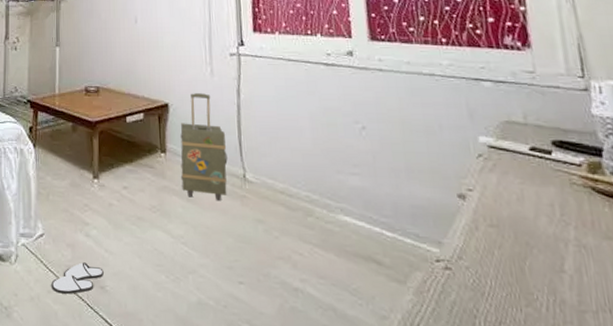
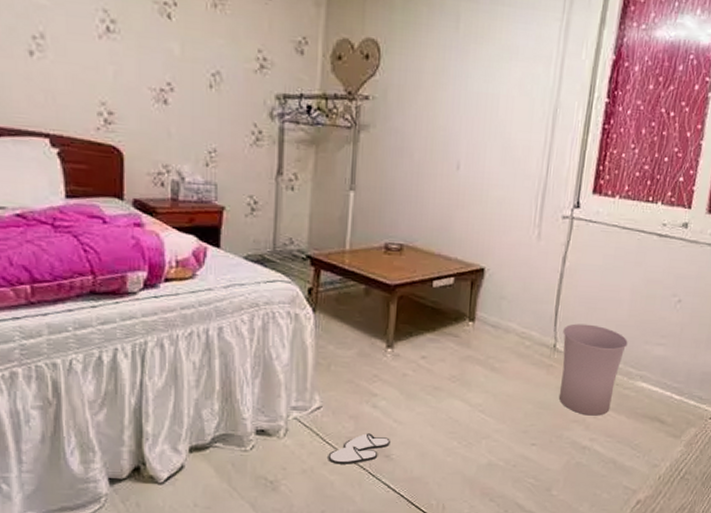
suitcase: present [180,93,228,202] -> none [487,258,542,371]
waste bin: none [250,153,319,253] -> present [558,323,628,416]

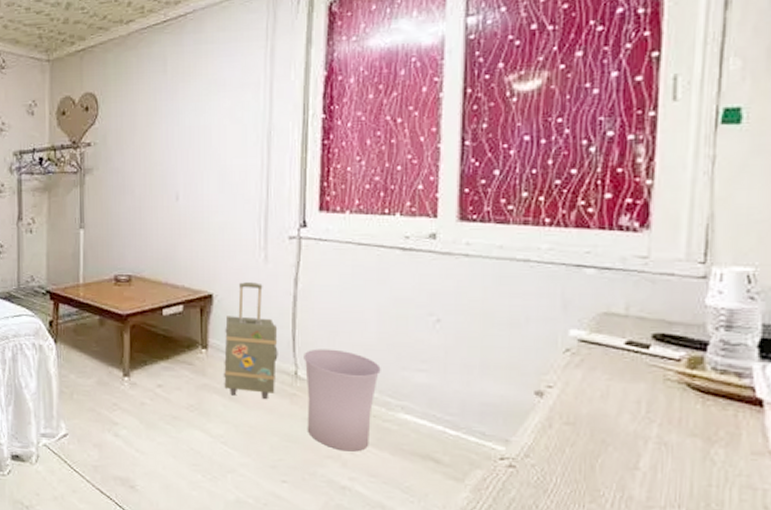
slippers: present [328,433,390,464] -> none [76,462,134,494]
suitcase: none [487,258,542,371] -> present [223,282,278,400]

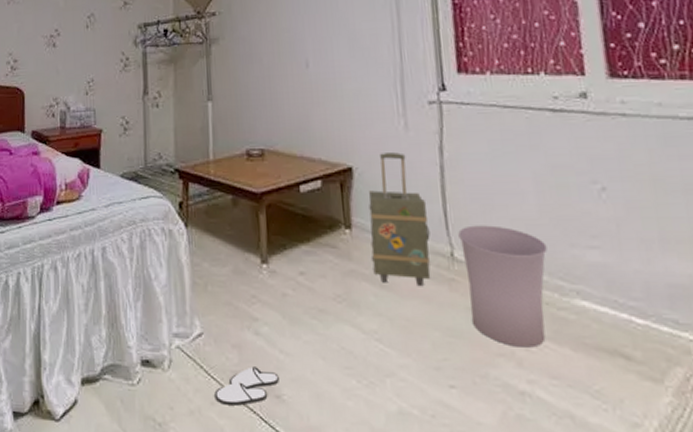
slippers: none [76,462,134,494] -> present [214,366,279,406]

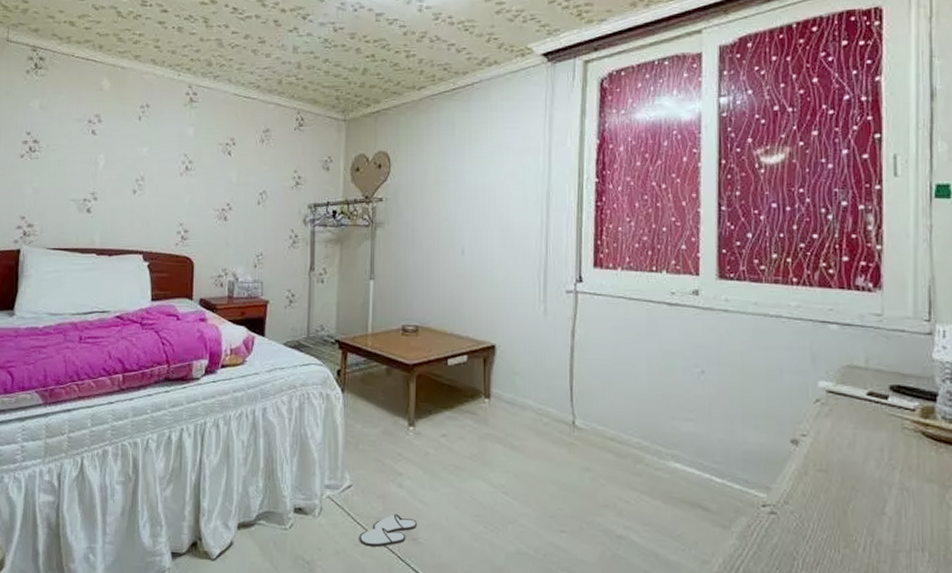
suitcase: present [369,153,431,287] -> none [504,334,557,449]
waste bin: present [458,225,548,348] -> none [581,398,652,500]

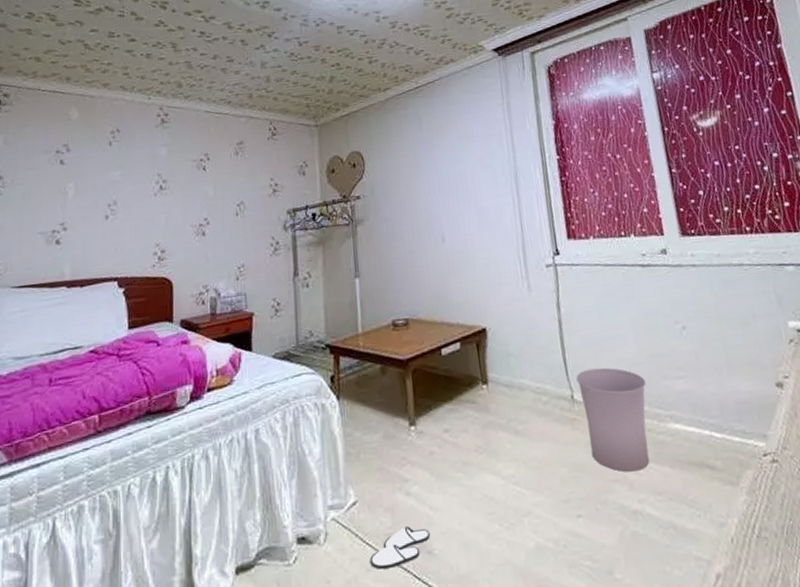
waste bin: none [581,398,652,500] -> present [576,367,650,472]

